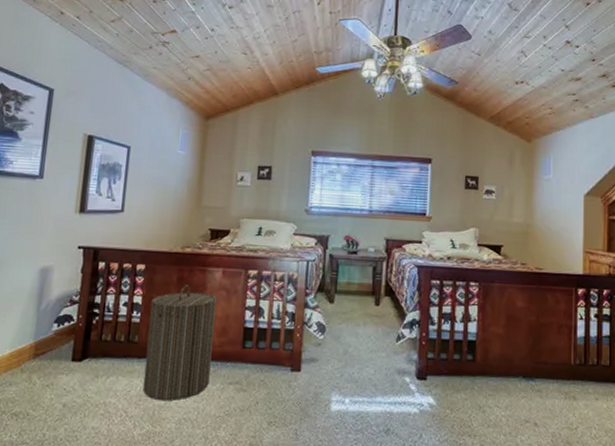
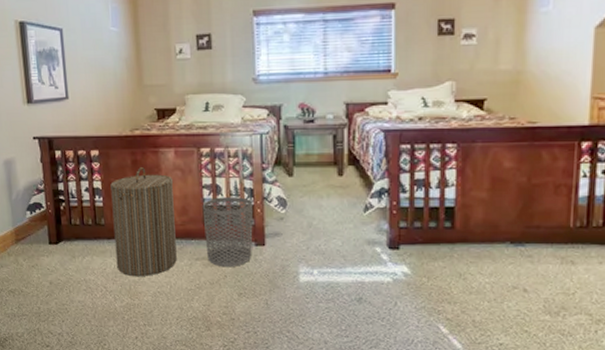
waste bin: none [241,320,292,393] -> present [202,197,253,268]

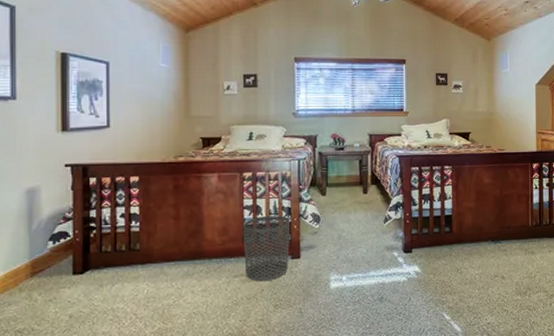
laundry hamper: present [110,167,177,277] -> none [149,192,216,300]

